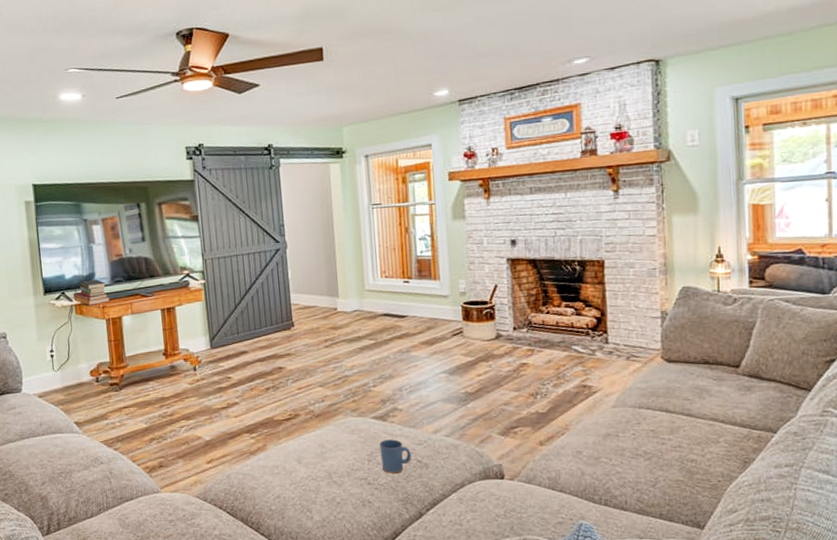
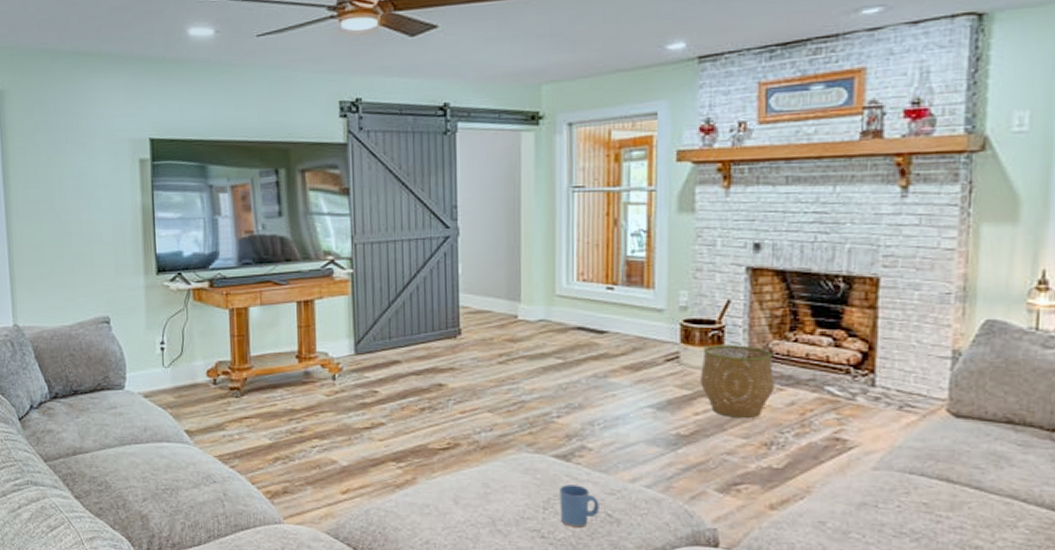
books: present [73,279,109,306] -> none [191,260,235,291]
basket: none [479,319,536,376] -> present [700,343,775,419]

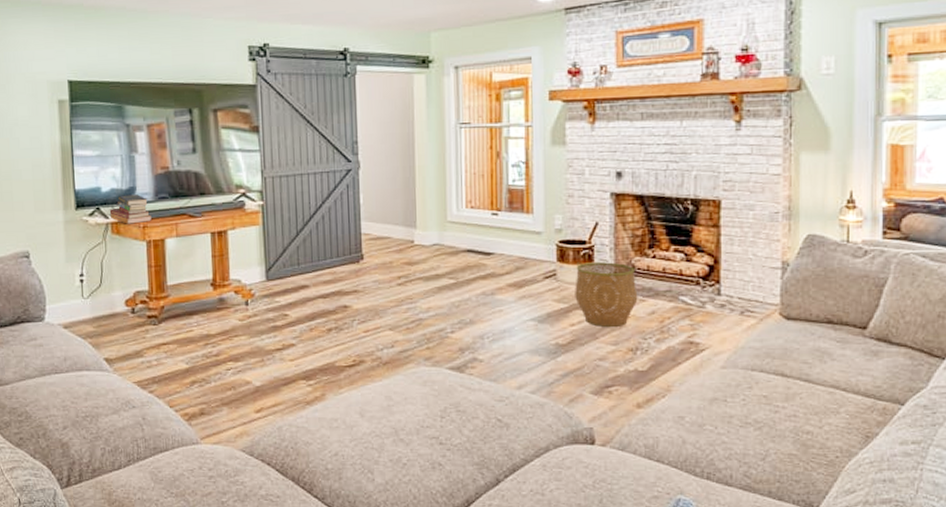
books: none [191,260,235,291] -> present [109,194,151,224]
mug: present [559,484,599,528] -> none [455,394,490,433]

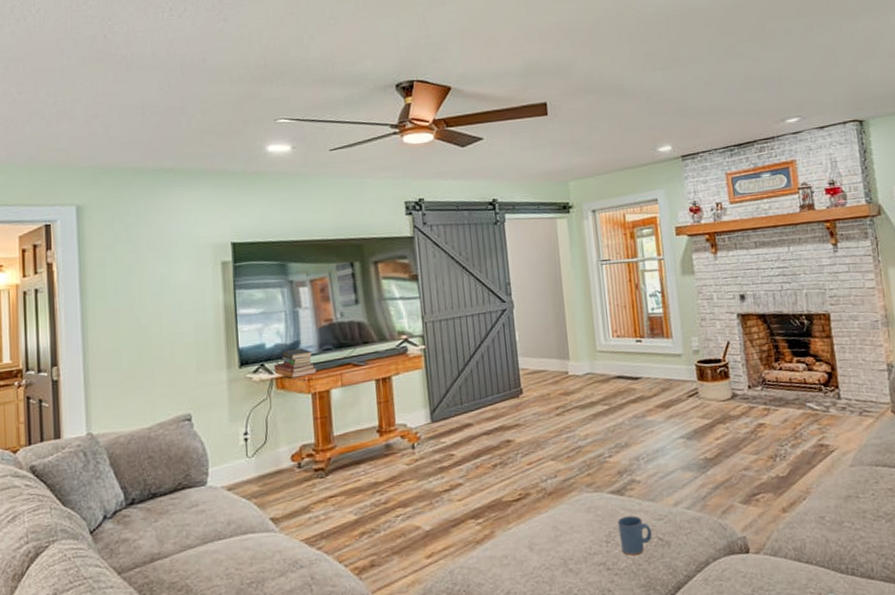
mug: none [455,394,490,433] -> present [617,515,652,556]
basket: present [575,261,638,328] -> none [714,377,771,439]

